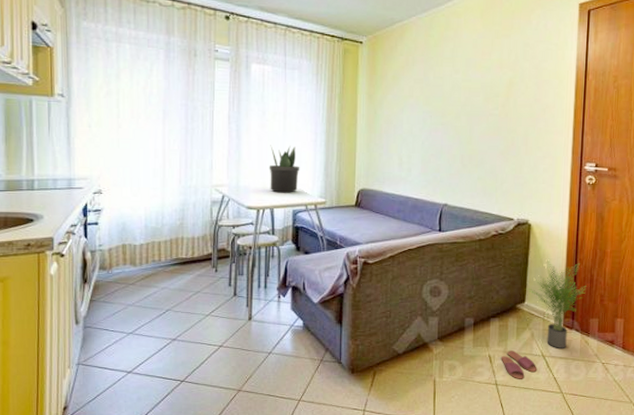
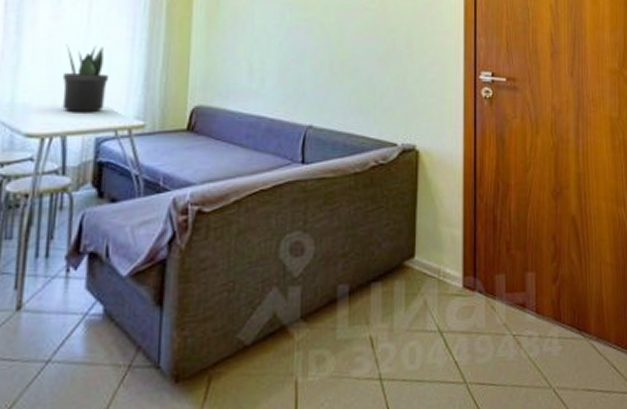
slippers: present [501,351,537,379] -> none [385,327,433,369]
potted plant: present [526,262,587,348] -> none [416,200,489,320]

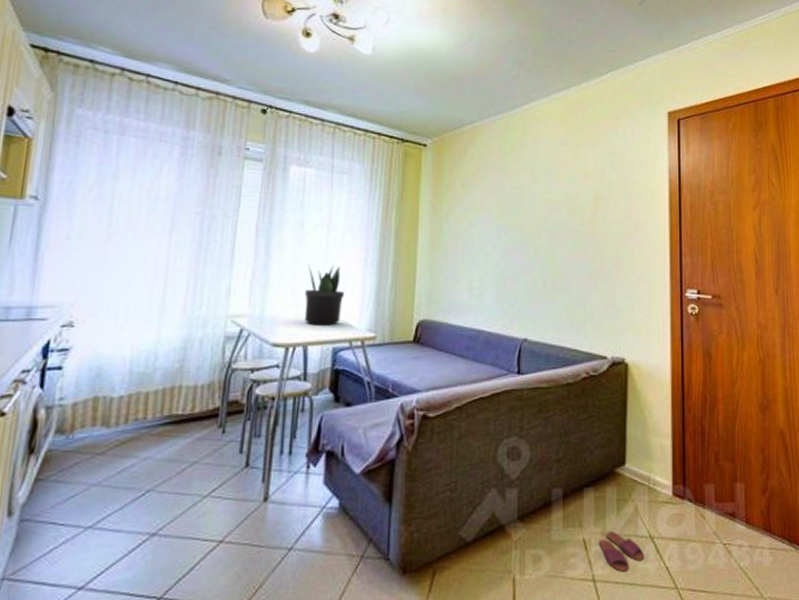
slippers: none [385,327,433,369] -> present [598,531,645,572]

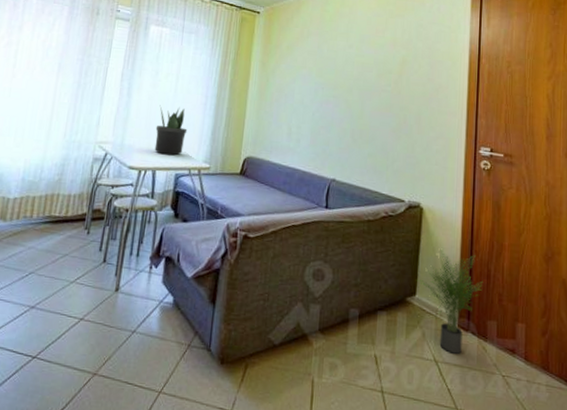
slippers: present [598,531,645,572] -> none [388,351,429,388]
potted plant: none [626,411,697,526] -> present [417,251,483,354]

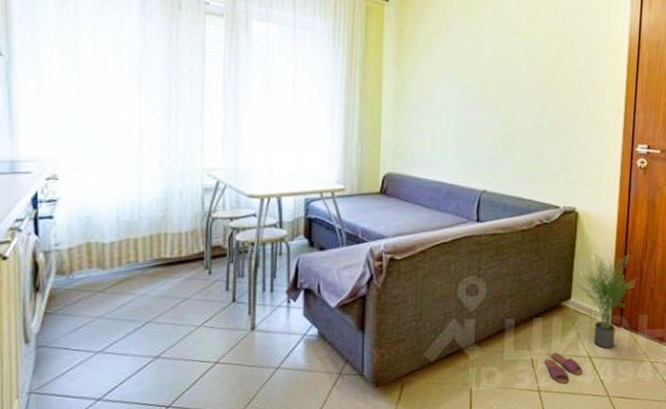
planter: present [154,105,188,156] -> none [275,120,314,178]
slippers: none [388,351,429,388] -> present [544,353,583,384]

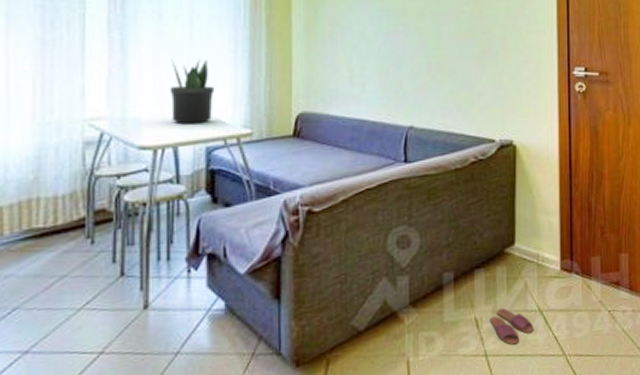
planter: none [275,120,314,178] -> present [169,59,215,125]
potted plant: present [572,254,636,348] -> none [515,189,584,299]

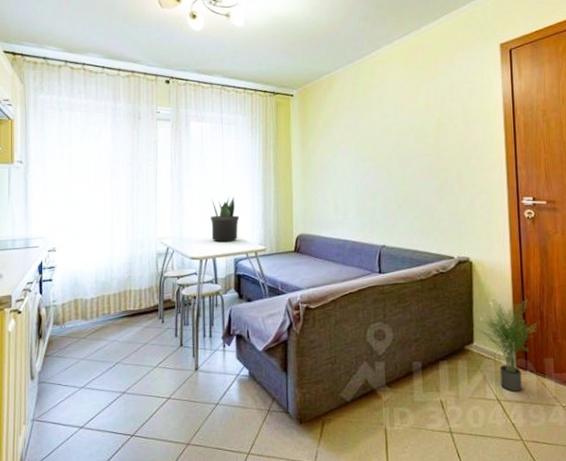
slippers: present [489,308,534,345] -> none [453,395,493,426]
potted plant: none [515,189,584,299] -> present [473,300,537,392]

